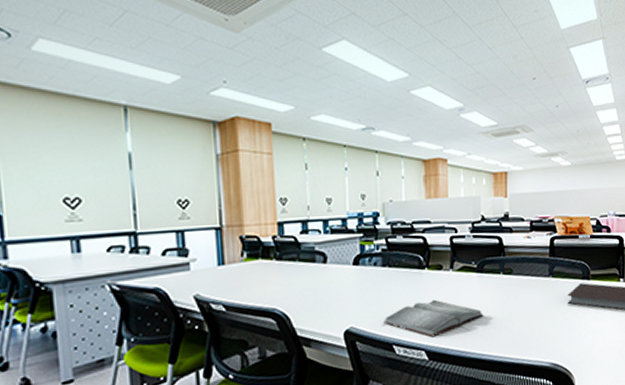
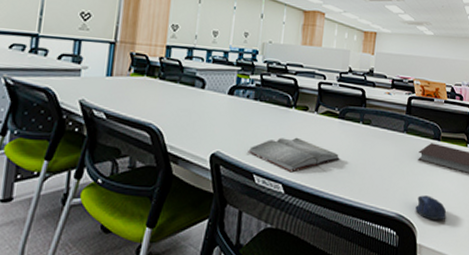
computer mouse: none [571,339,604,364] -> present [415,195,447,220]

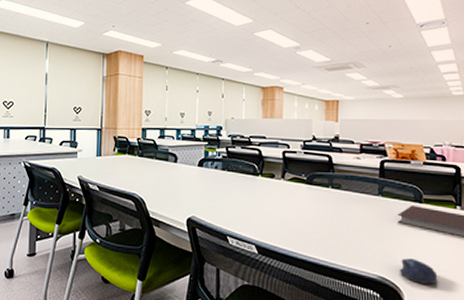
hardback book: present [248,137,340,172] -> none [220,202,311,234]

